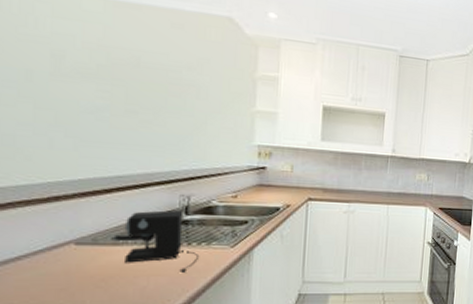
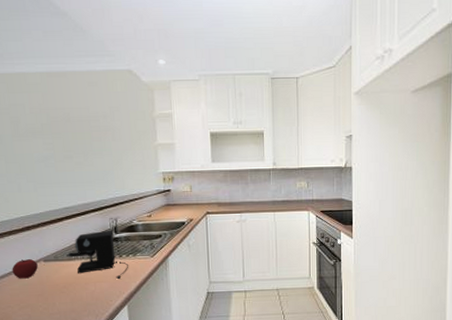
apple: none [22,240,65,267] -> present [12,259,38,279]

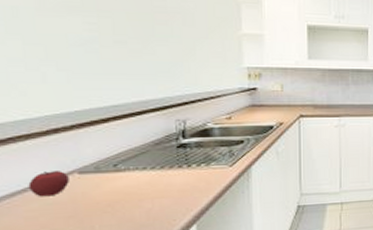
coffee maker: present [68,231,129,279] -> none [115,135,200,193]

